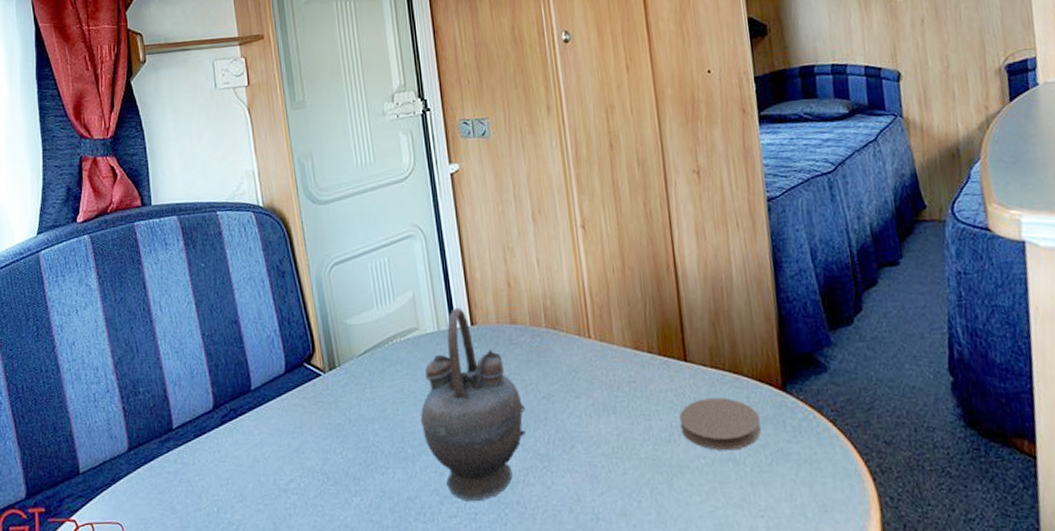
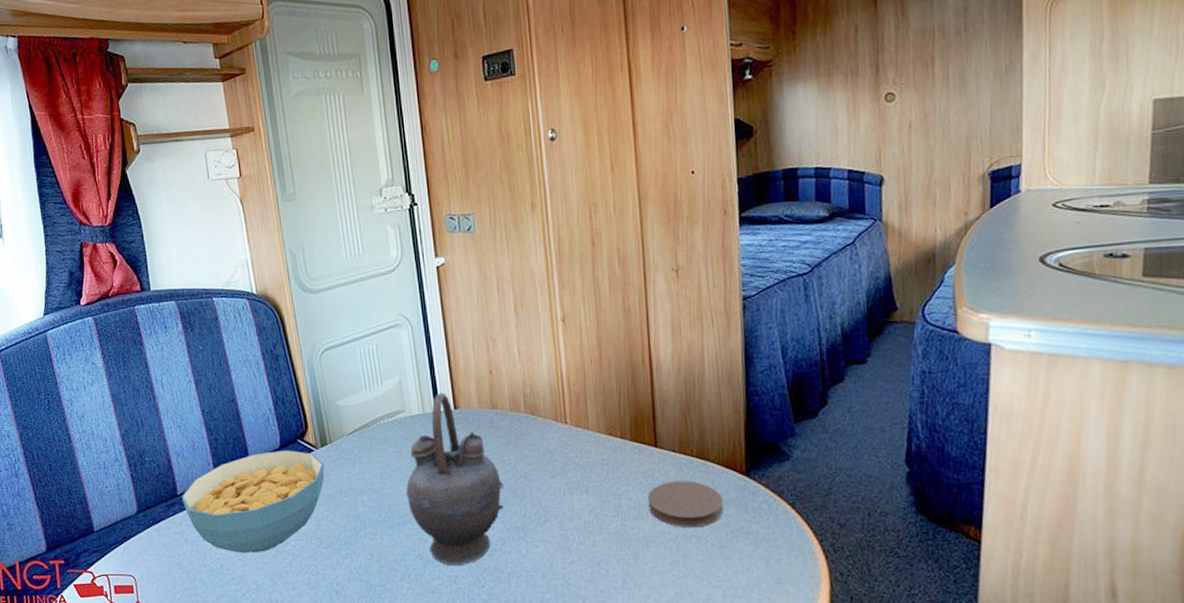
cereal bowl: none [176,375,333,495] -> present [181,450,325,554]

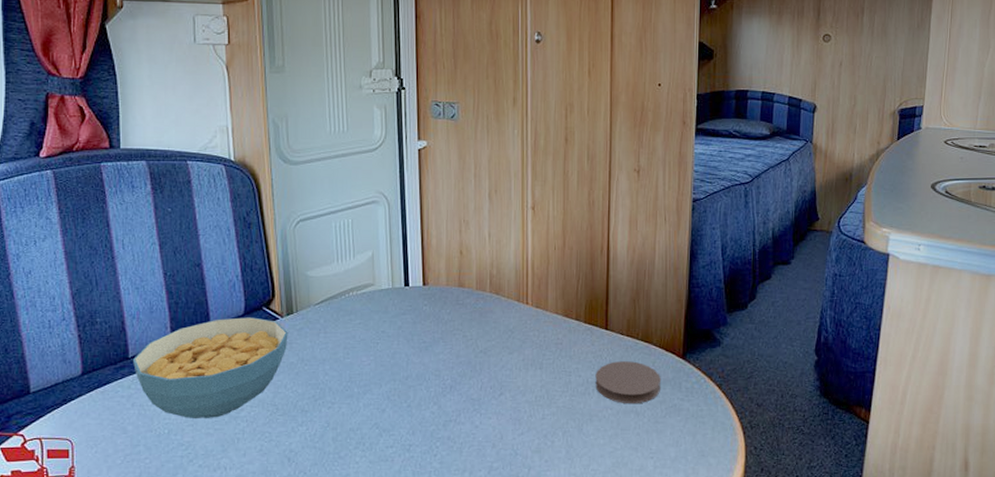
teapot: present [406,392,505,566] -> none [368,269,464,435]

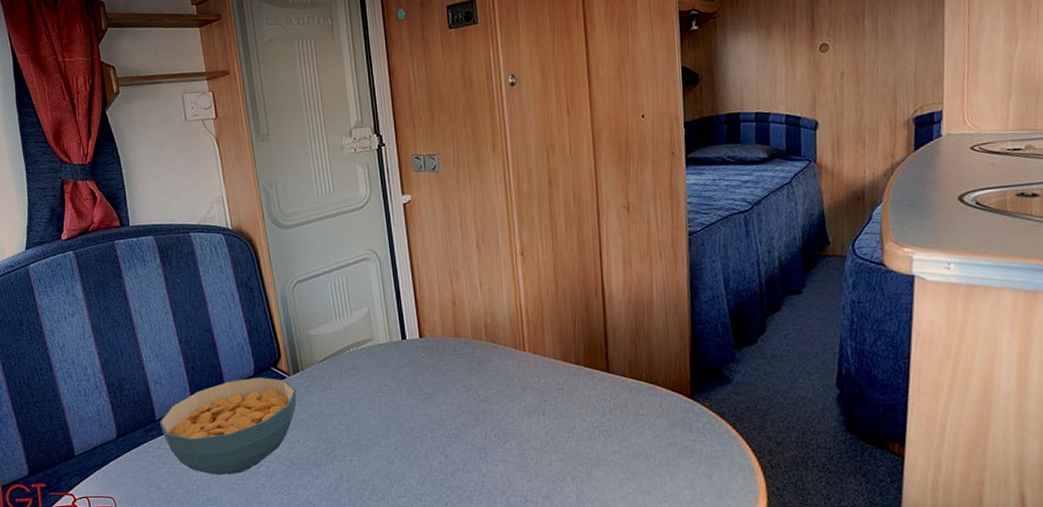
coaster: present [595,361,662,404] -> none [600,403,671,447]

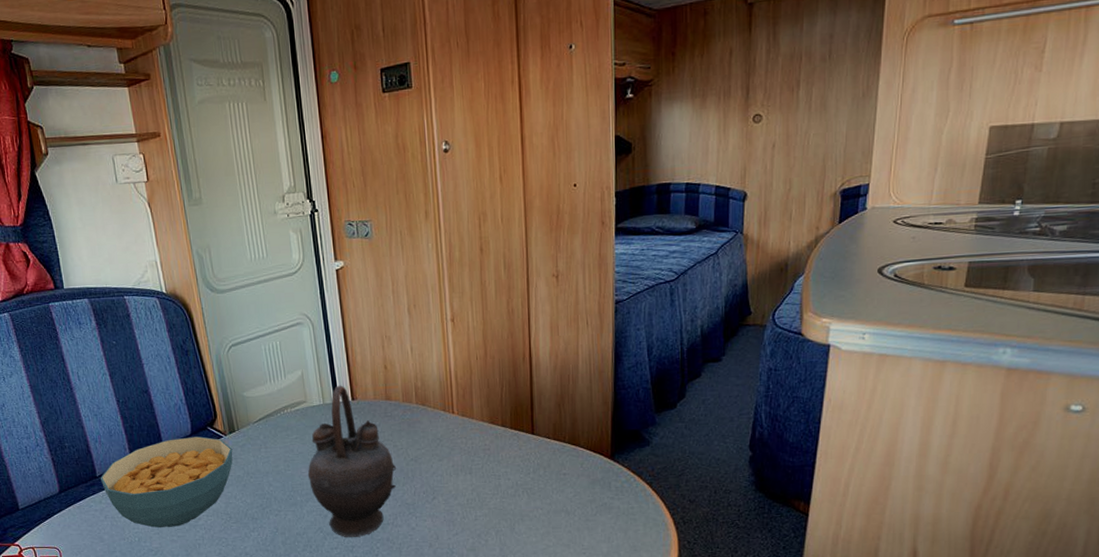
teapot: none [374,322,467,485] -> present [307,385,397,537]

